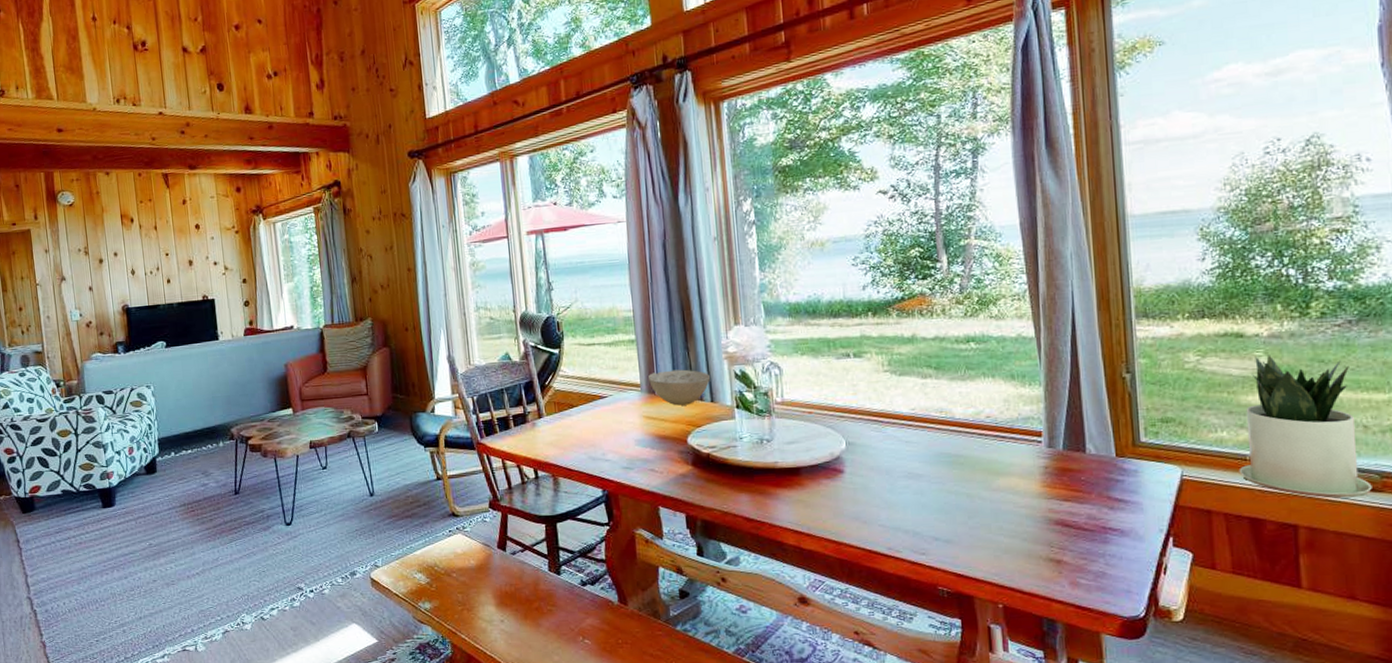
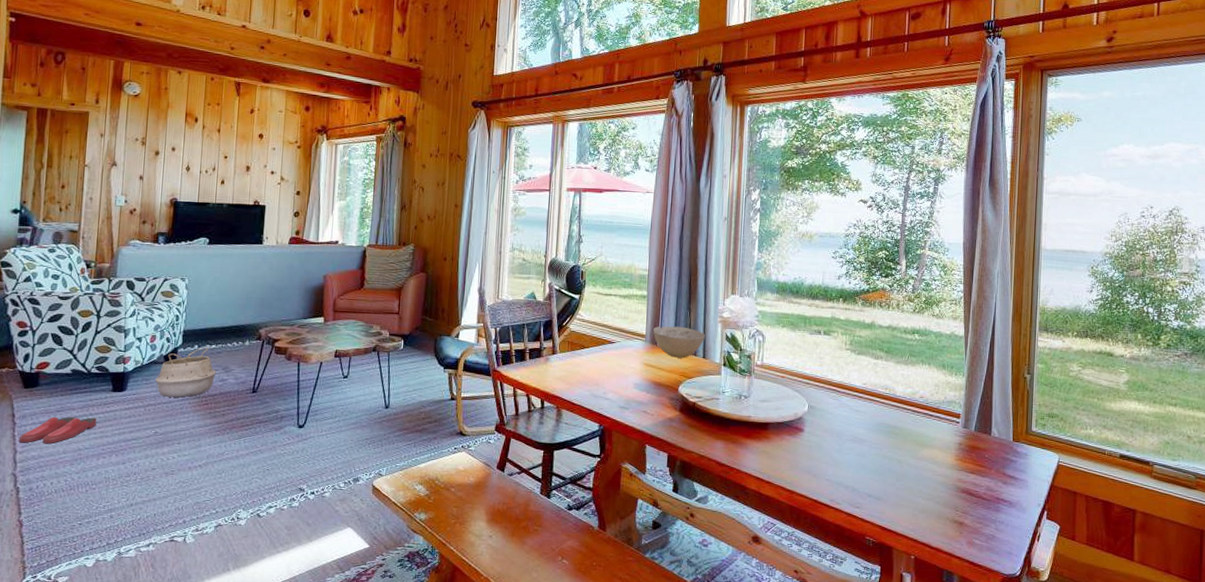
slippers: none [27,535,94,567] -> present [18,416,97,444]
woven basket: none [140,453,197,508] -> present [155,347,216,398]
planter: present [1238,355,1372,499] -> none [1099,372,1189,492]

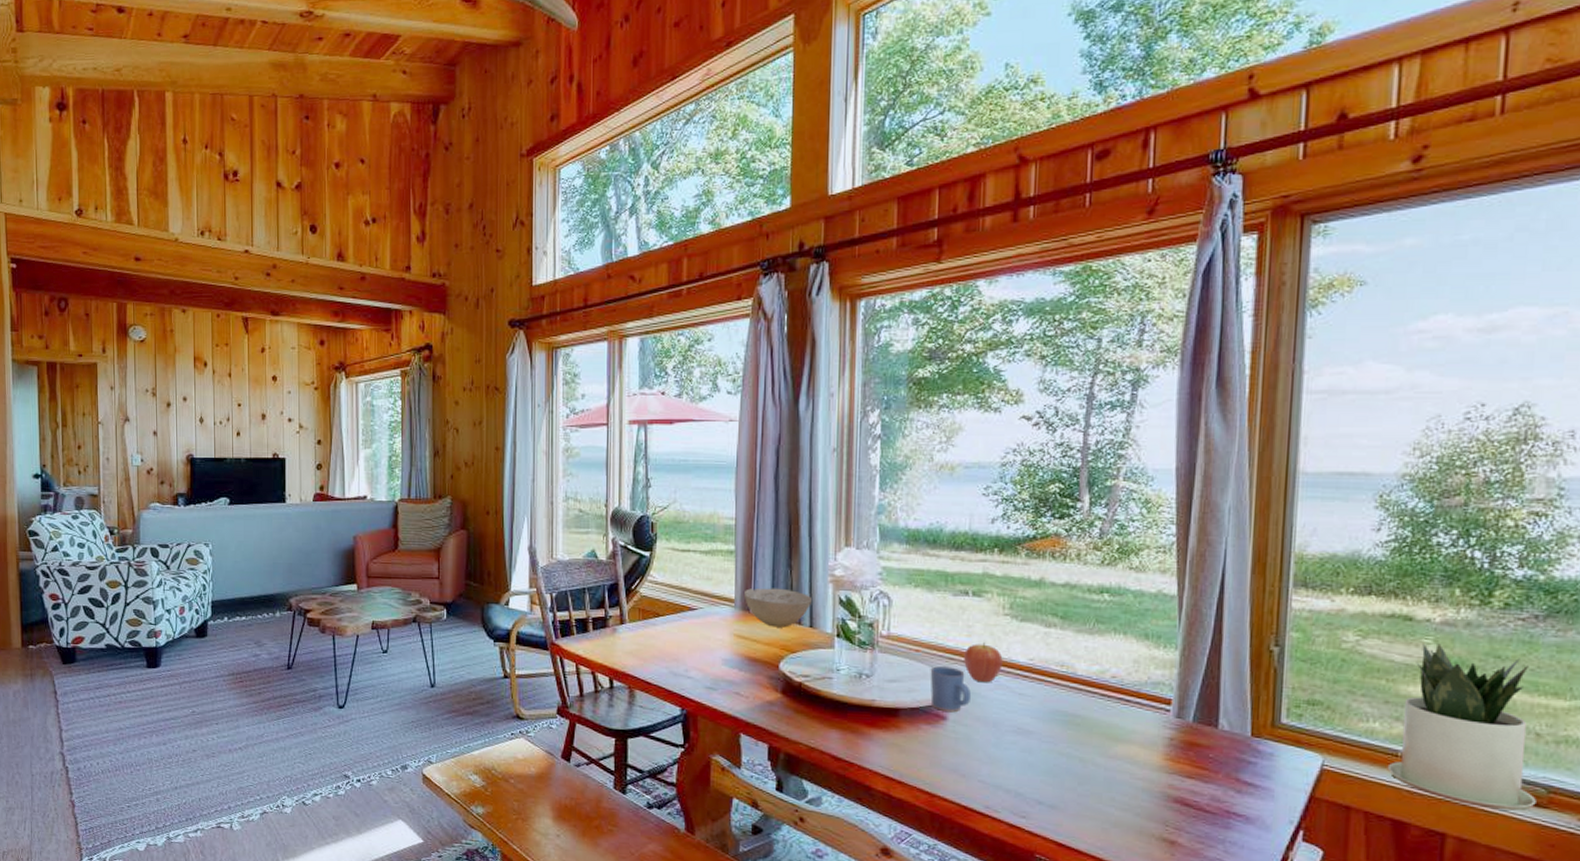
slippers: present [18,416,97,444] -> none [63,694,135,723]
woven basket: present [155,347,216,398] -> none [188,619,249,675]
mug: none [792,389,822,425] -> present [930,666,972,712]
fruit: none [816,371,845,402] -> present [963,642,1003,683]
planter: none [1099,372,1189,492] -> present [1387,643,1536,811]

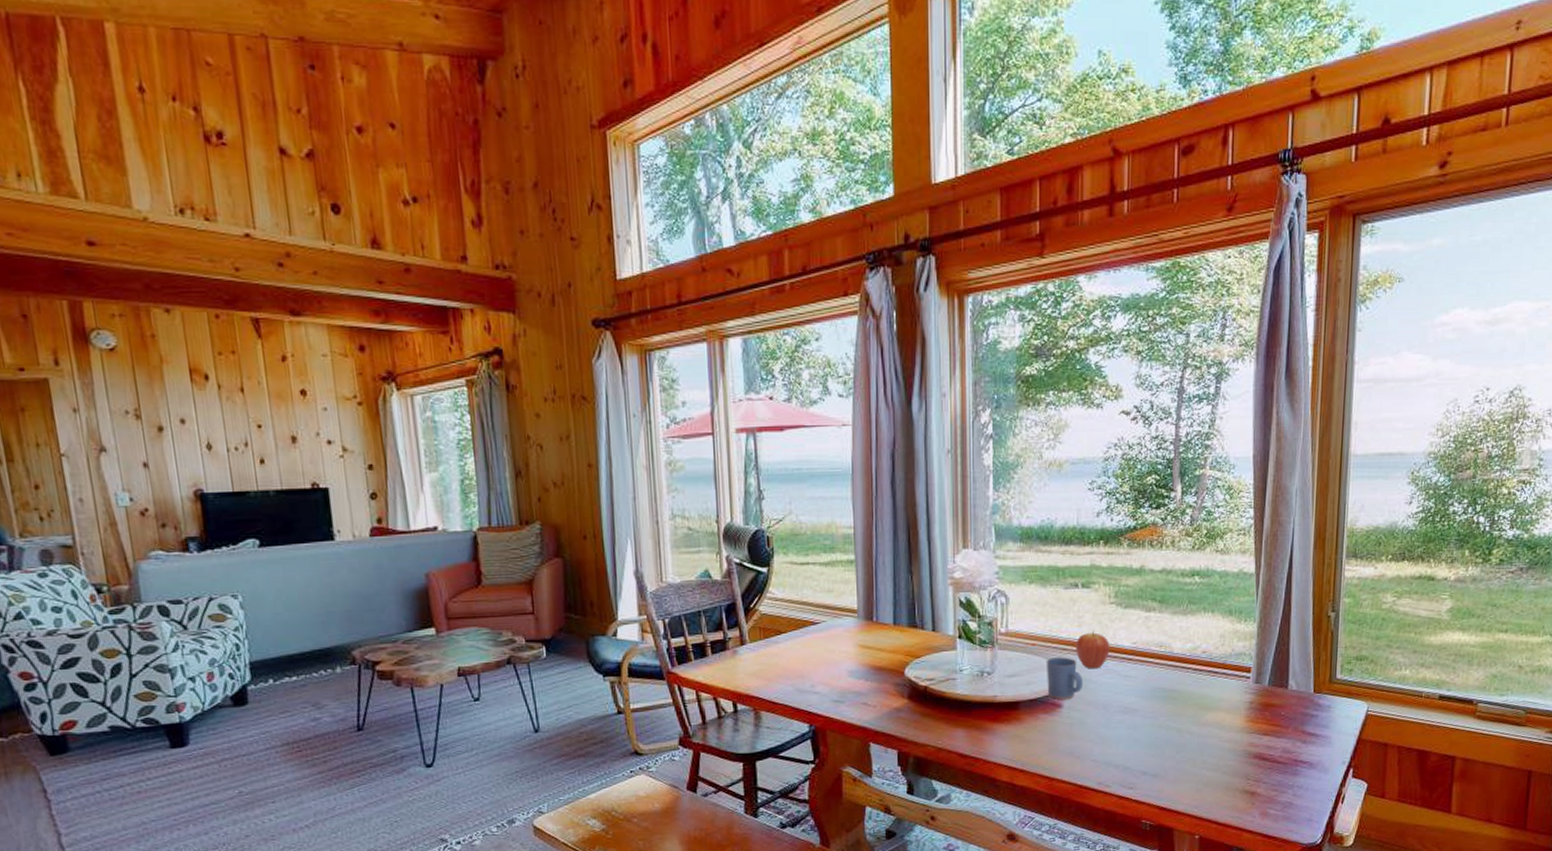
bowl: present [744,588,813,628] -> none [867,595,934,634]
planter: present [1387,643,1536,811] -> none [1414,598,1518,732]

